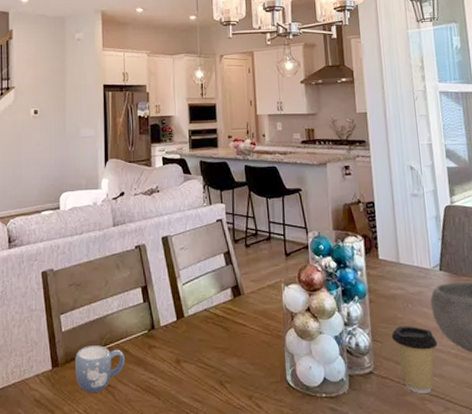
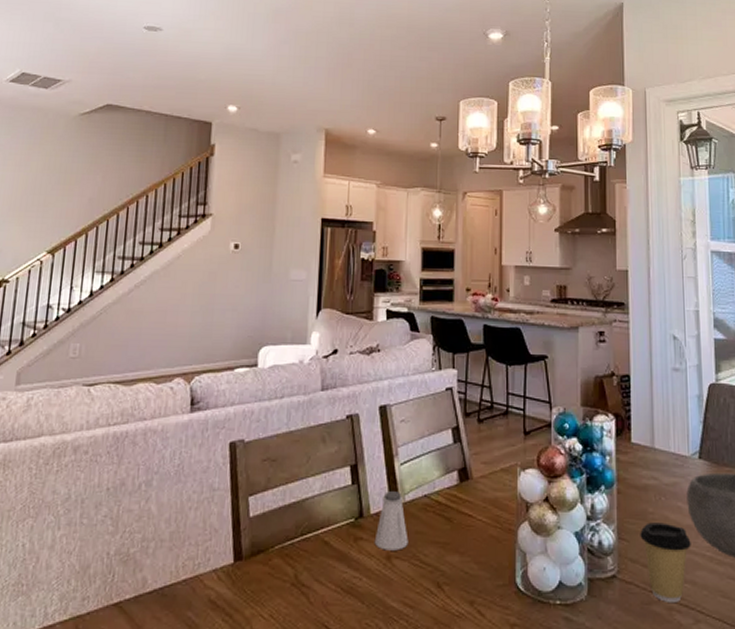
mug: present [75,345,125,392] -> none [262,535,324,593]
saltshaker: none [165,307,194,356] -> present [374,491,409,551]

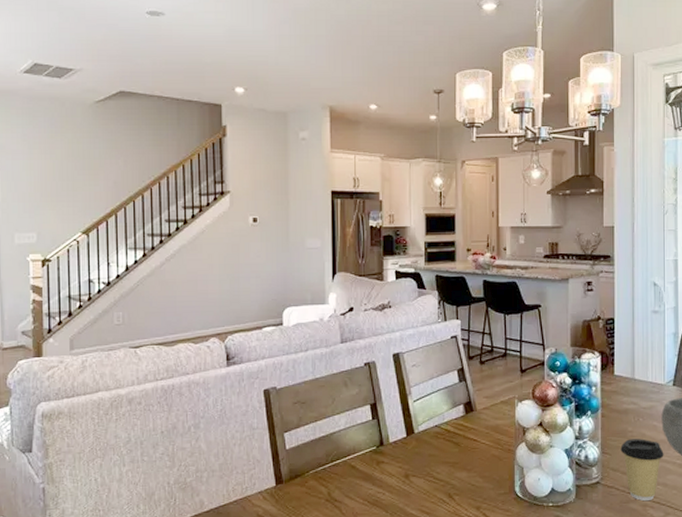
saltshaker: present [374,491,409,551] -> none [394,423,423,471]

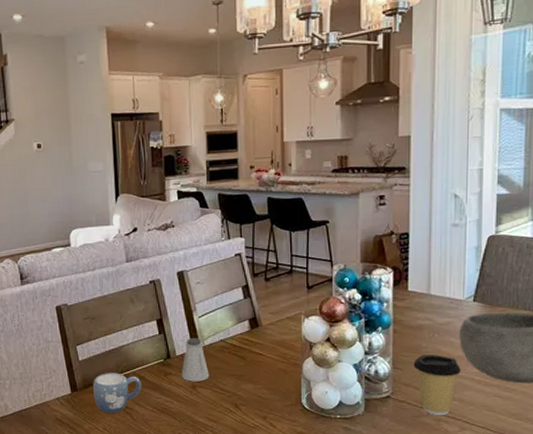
mug: none [300,462,352,507] -> present [93,373,141,413]
saltshaker: none [394,423,423,471] -> present [181,338,209,382]

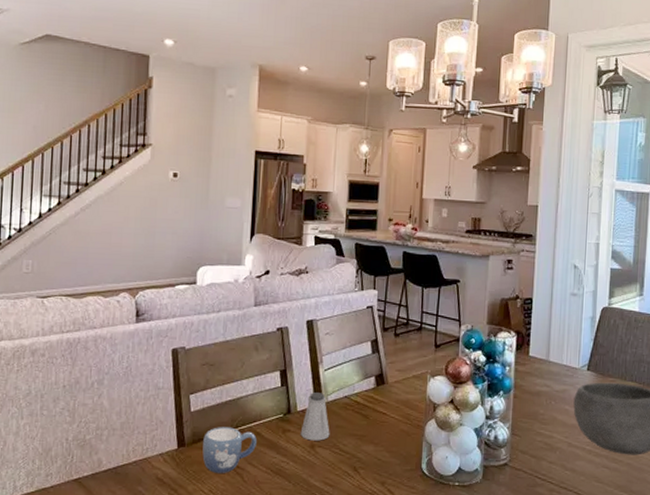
coffee cup: present [413,354,461,415] -> none [530,422,574,485]

